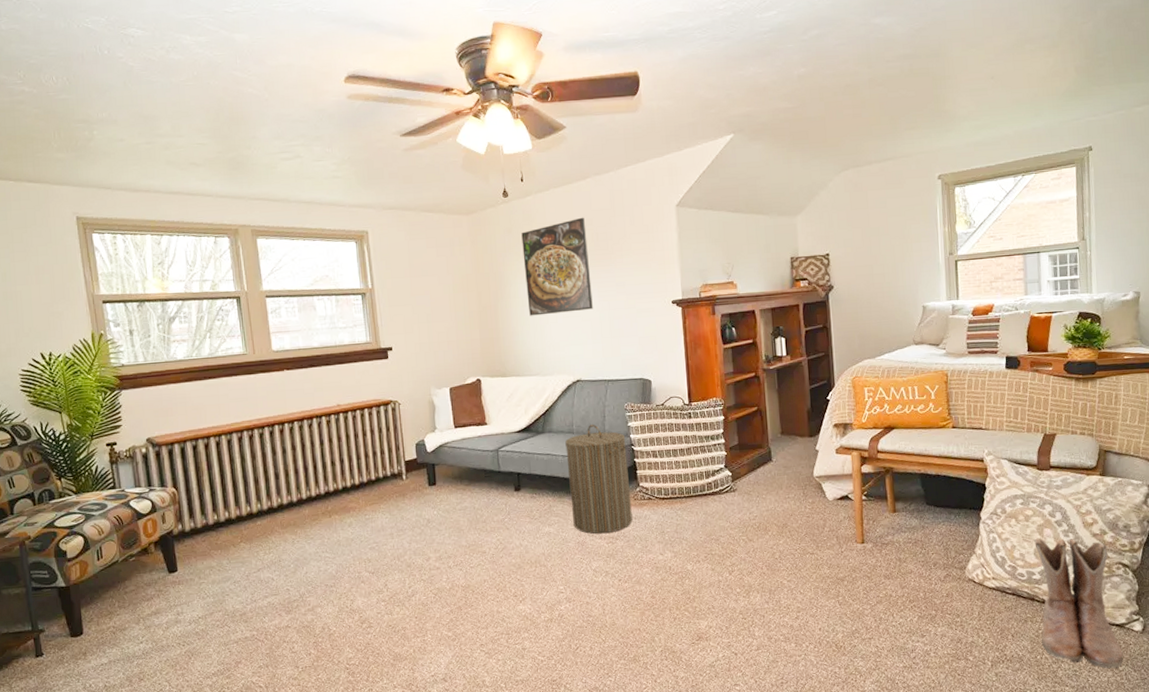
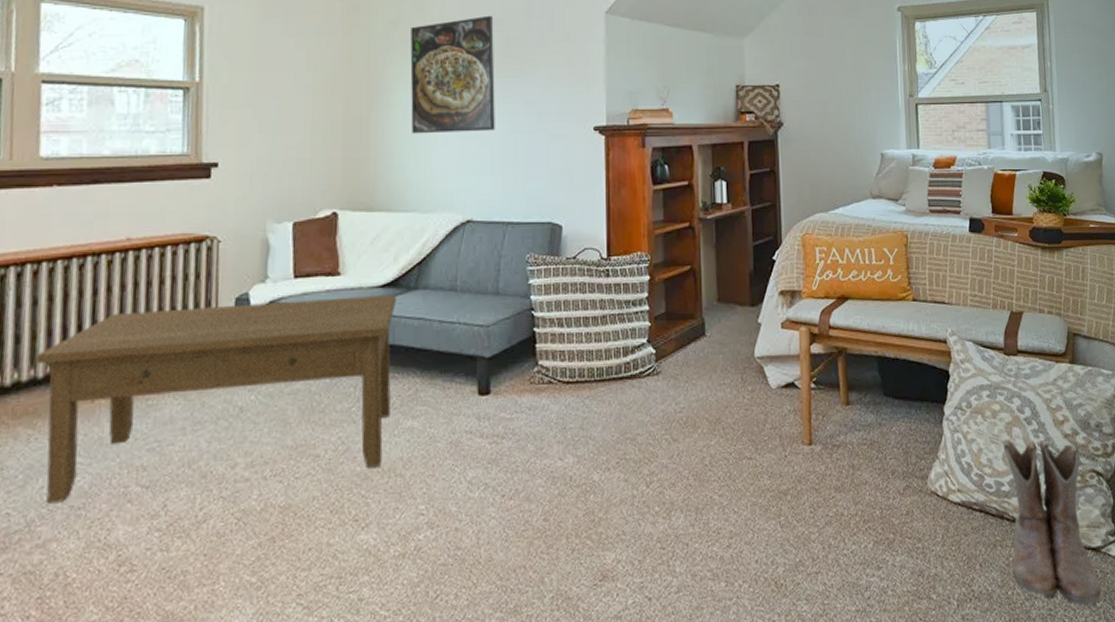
coffee table: none [290,438,533,583] -> present [35,295,397,504]
laundry hamper: present [565,425,633,534] -> none [444,280,526,431]

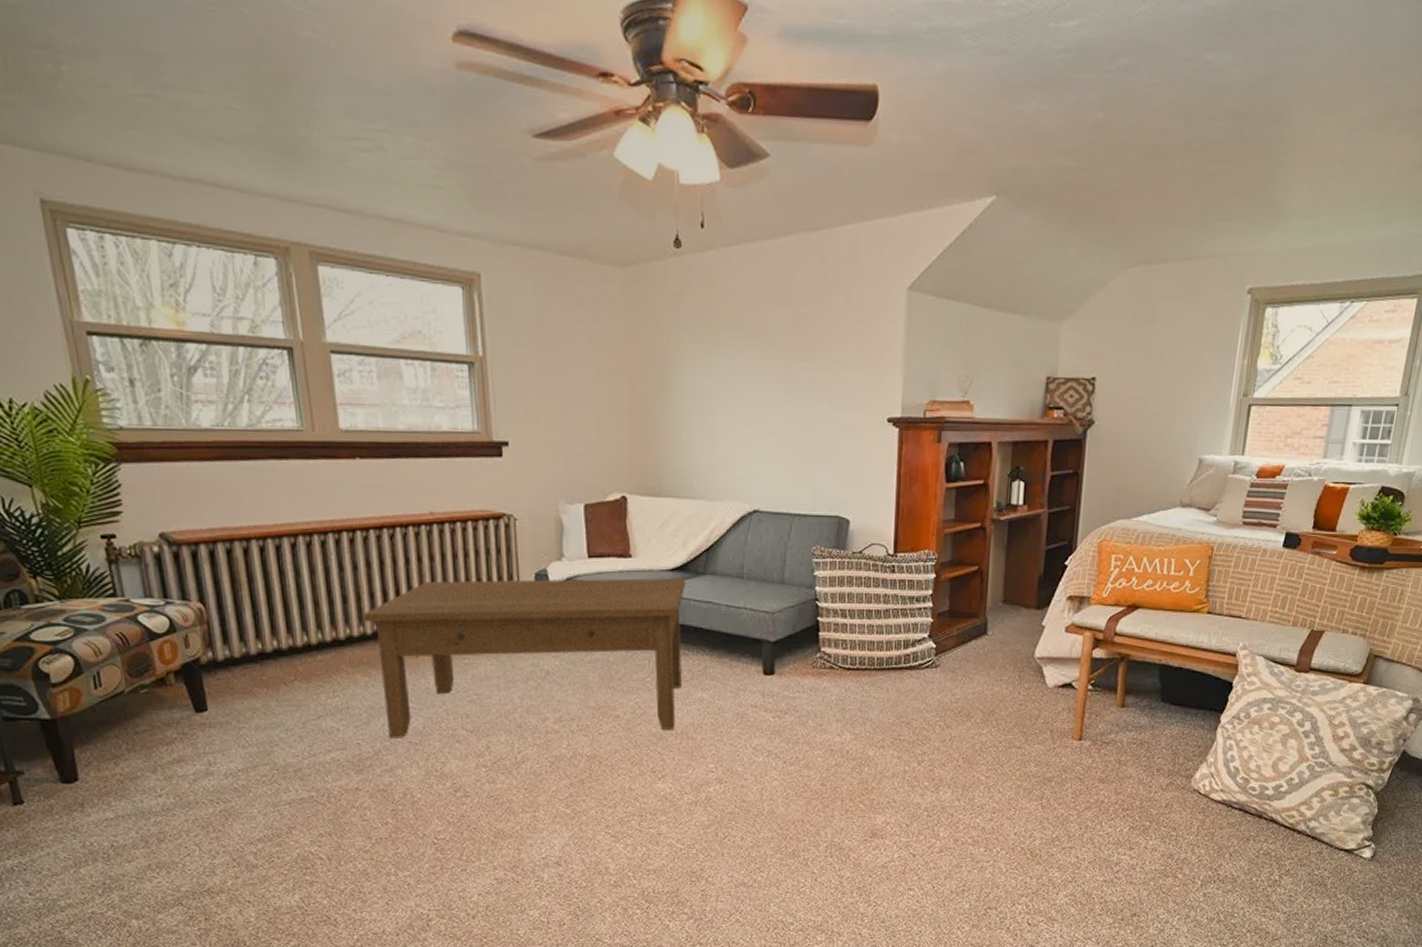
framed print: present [410,15,495,134] -> none [695,289,785,420]
boots: present [1001,439,1101,605] -> none [1261,749,1354,896]

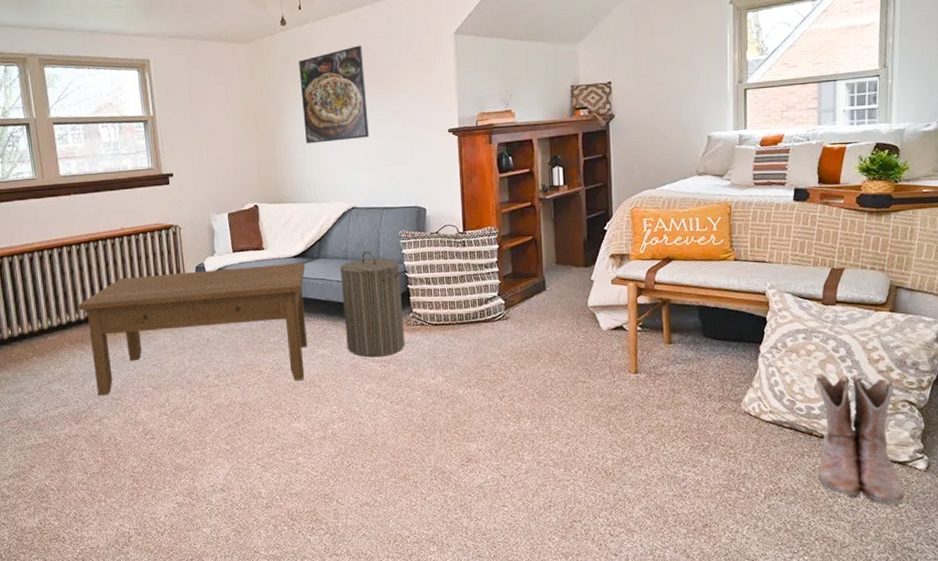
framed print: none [695,289,785,420] -> present [299,45,369,144]
laundry hamper: none [731,570,809,706] -> present [340,251,405,358]
boots: none [1261,749,1354,896] -> present [814,373,904,506]

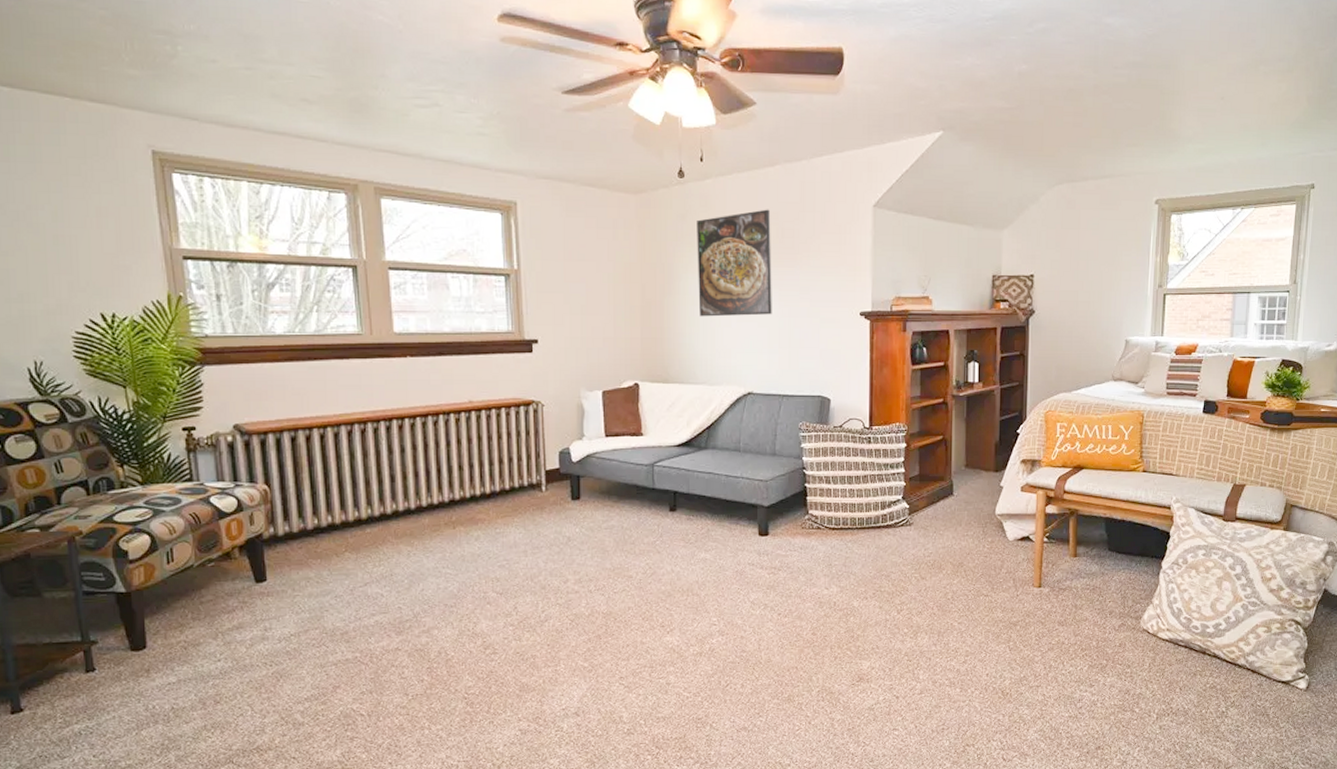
coffee table: present [77,263,307,396] -> none [407,453,691,602]
laundry hamper: present [340,251,405,358] -> none [730,443,798,564]
boots: present [814,373,904,506] -> none [1208,591,1285,725]

